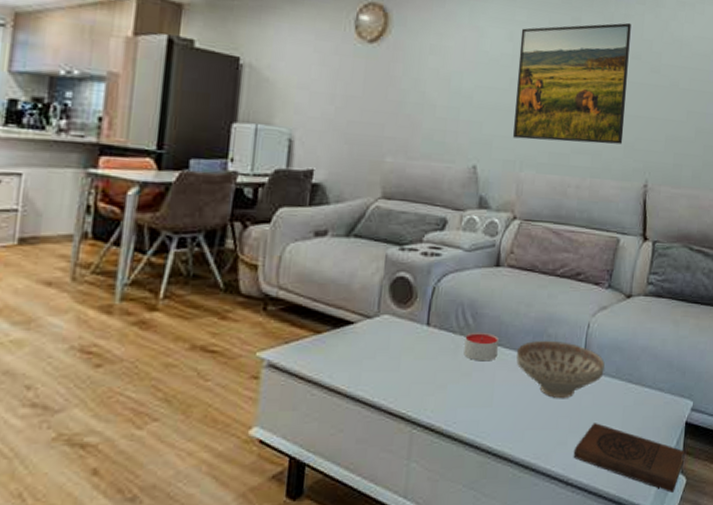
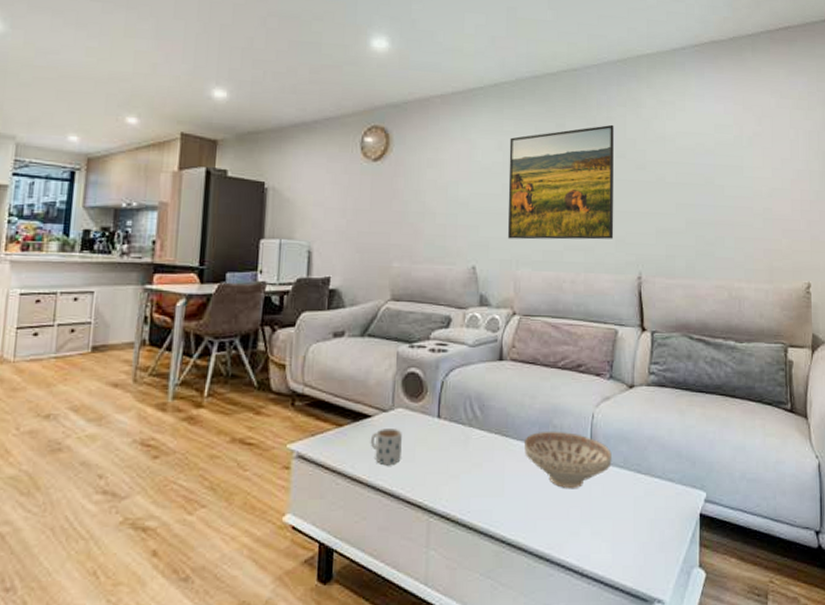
mug: none [351,336,387,375] -> present [370,429,402,466]
candle: present [464,332,499,362] -> none [474,423,506,452]
book: present [573,423,686,494] -> none [586,514,702,588]

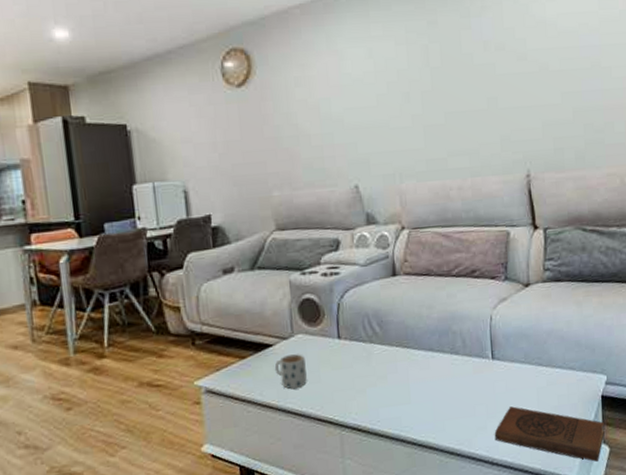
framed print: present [507,124,614,240] -> none [379,14,499,152]
decorative bowl: present [524,431,612,489] -> none [426,336,513,389]
book: none [586,514,702,588] -> present [494,406,606,463]

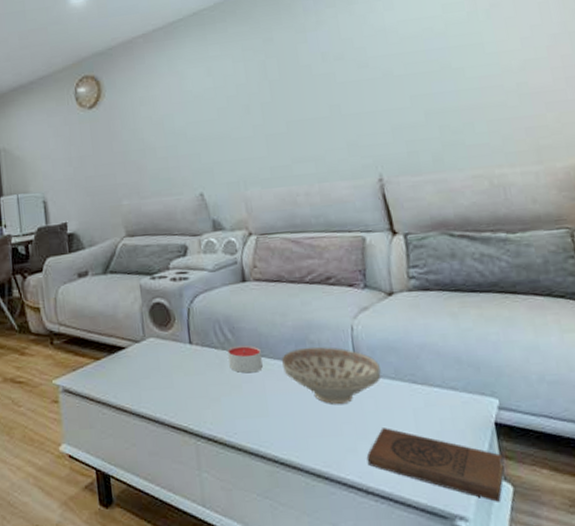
mug: present [274,354,307,389] -> none [127,358,160,394]
candle: none [375,337,408,365] -> present [227,344,263,374]
decorative bowl: none [426,336,513,389] -> present [282,346,382,405]

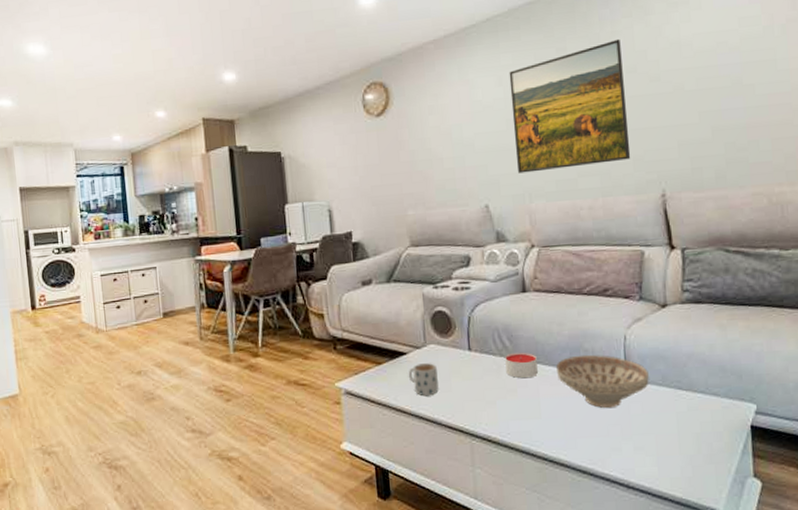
mug: none [127,358,160,394] -> present [408,363,439,396]
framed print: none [217,28,345,161] -> present [509,38,631,174]
book: present [366,428,506,504] -> none [630,429,757,497]

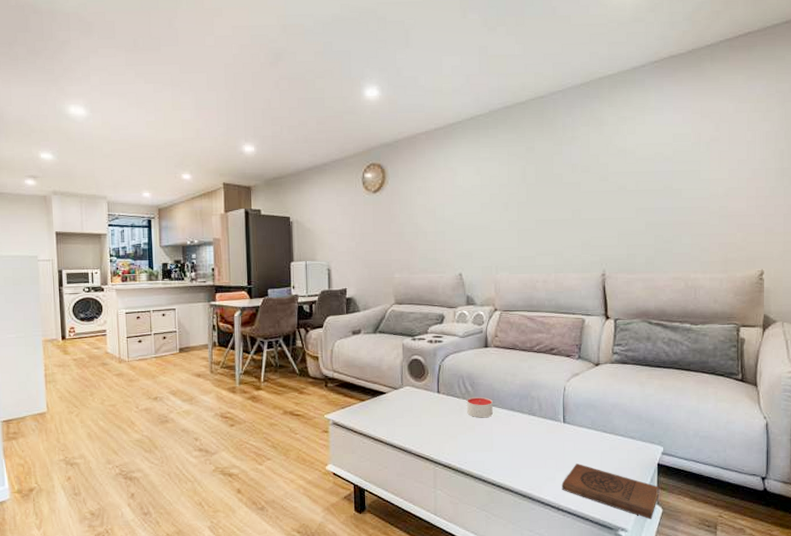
mug: present [408,363,439,396] -> none [386,402,411,429]
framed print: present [509,38,631,174] -> none [486,143,580,249]
decorative bowl: present [556,354,649,409] -> none [508,401,581,446]
book: none [630,429,757,497] -> present [561,464,660,520]

